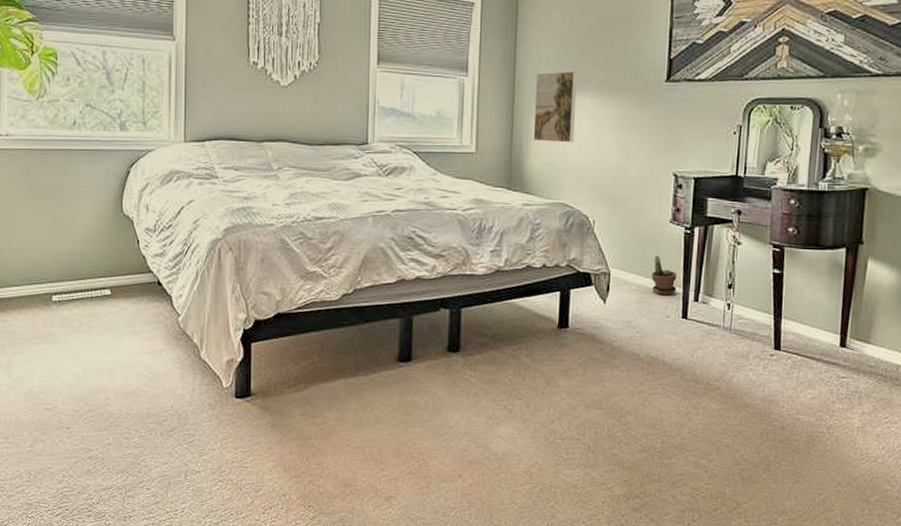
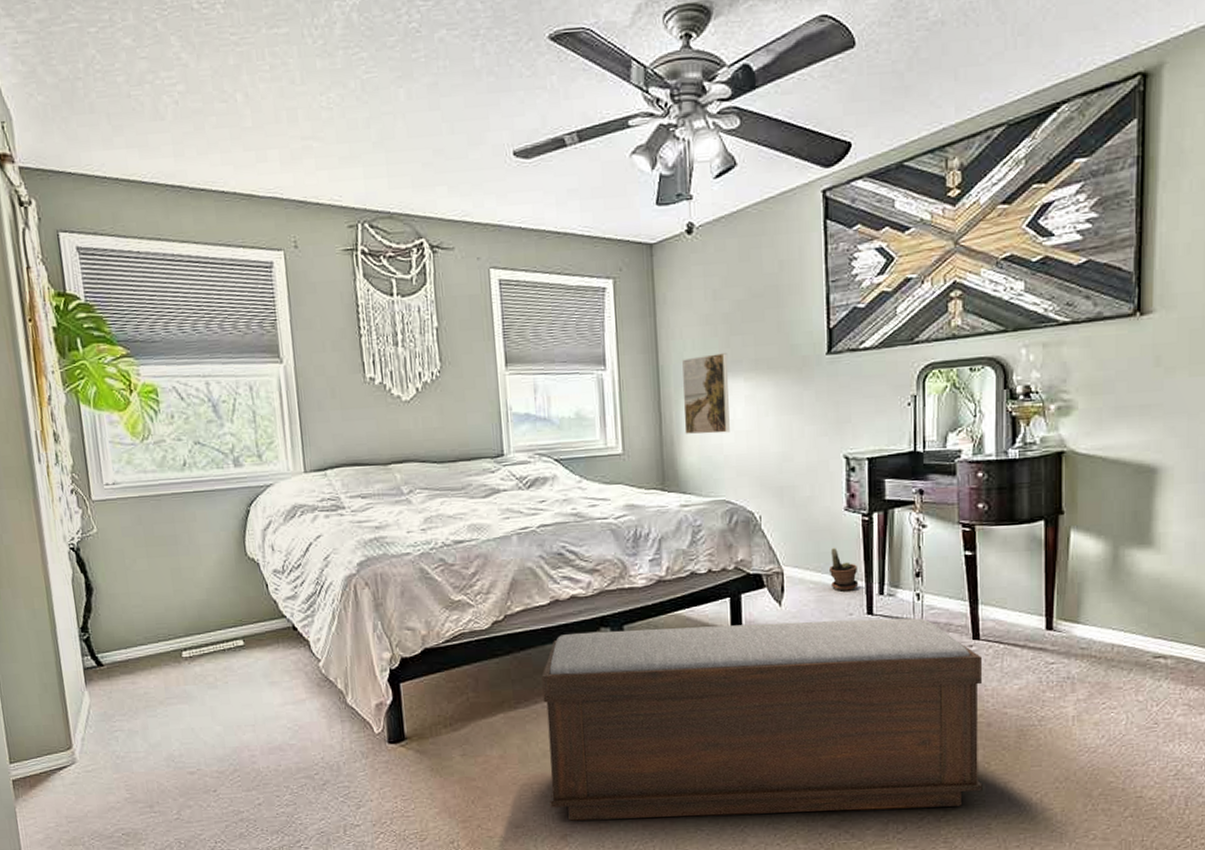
bench: none [378,311,782,501] -> present [541,618,983,821]

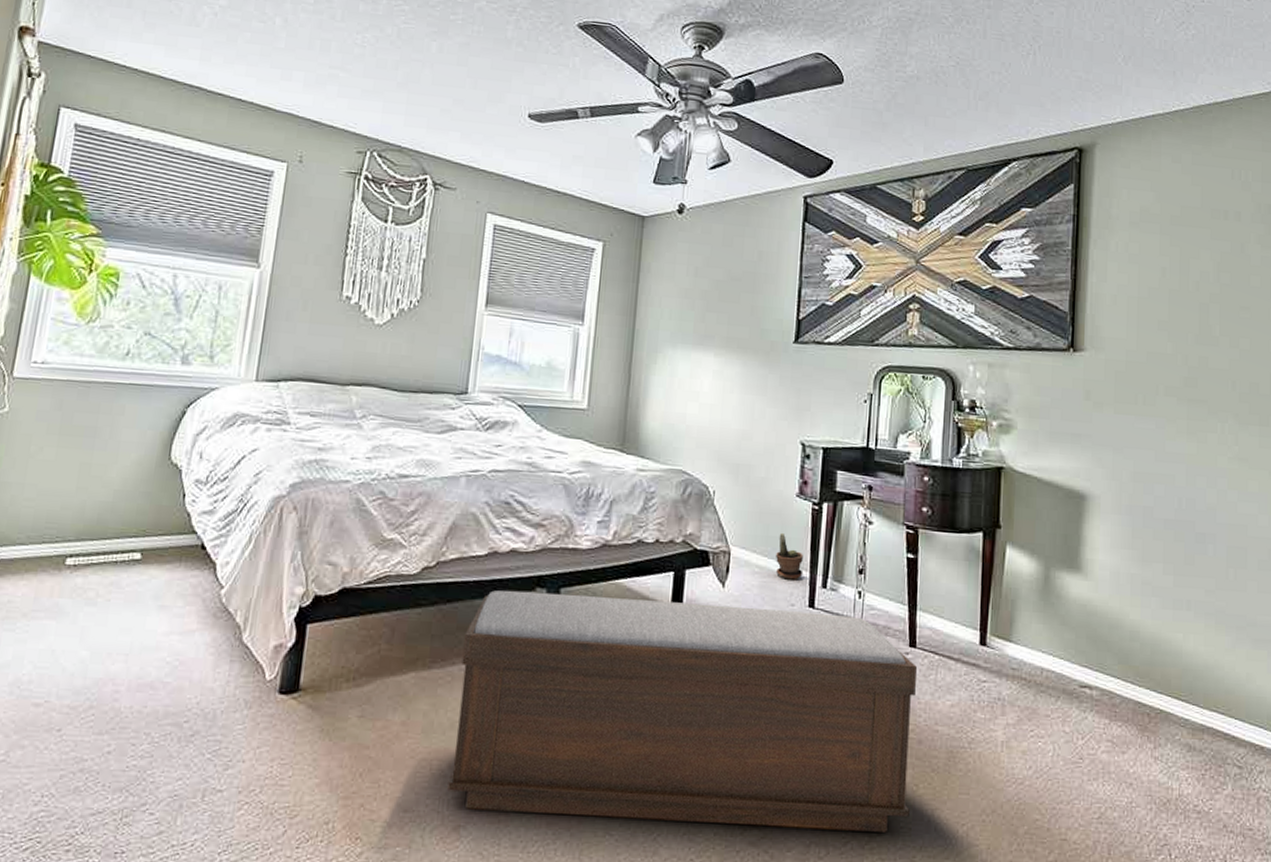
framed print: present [682,353,730,434] -> none [651,326,702,404]

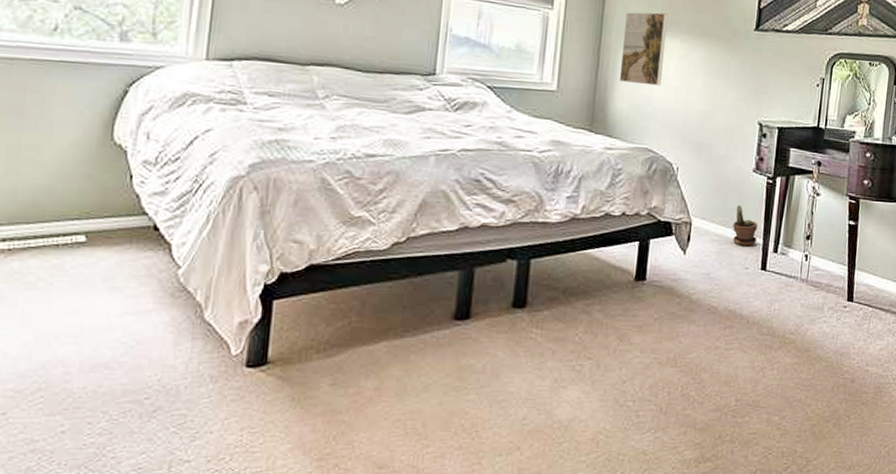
bench: present [447,590,918,832] -> none [422,262,854,462]
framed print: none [651,326,702,404] -> present [619,12,669,86]

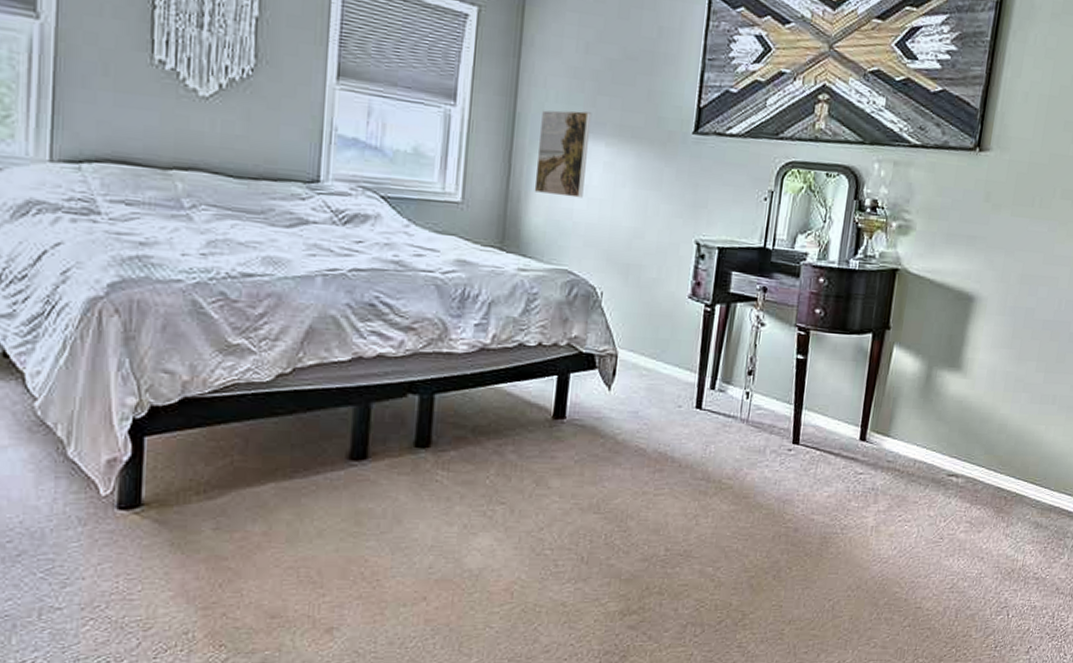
potted plant: present [733,204,758,247] -> none [664,334,693,382]

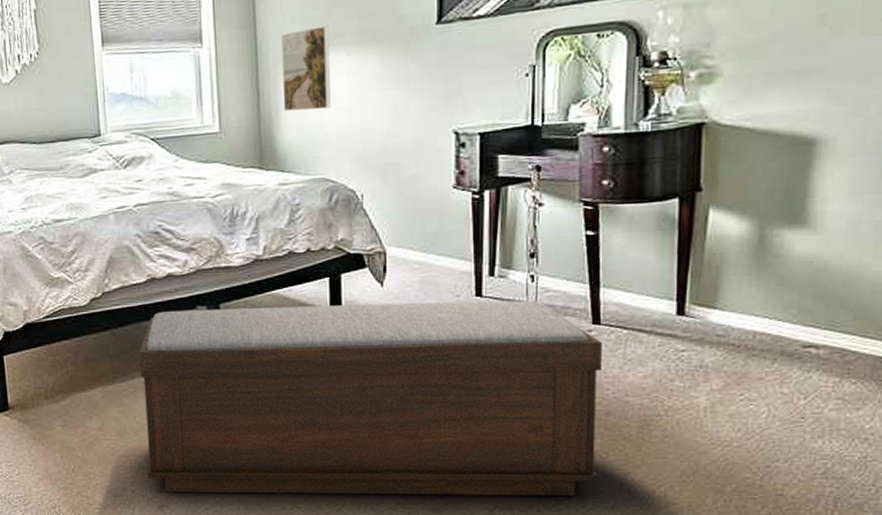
bench: none [317,397,799,612] -> present [138,300,603,496]

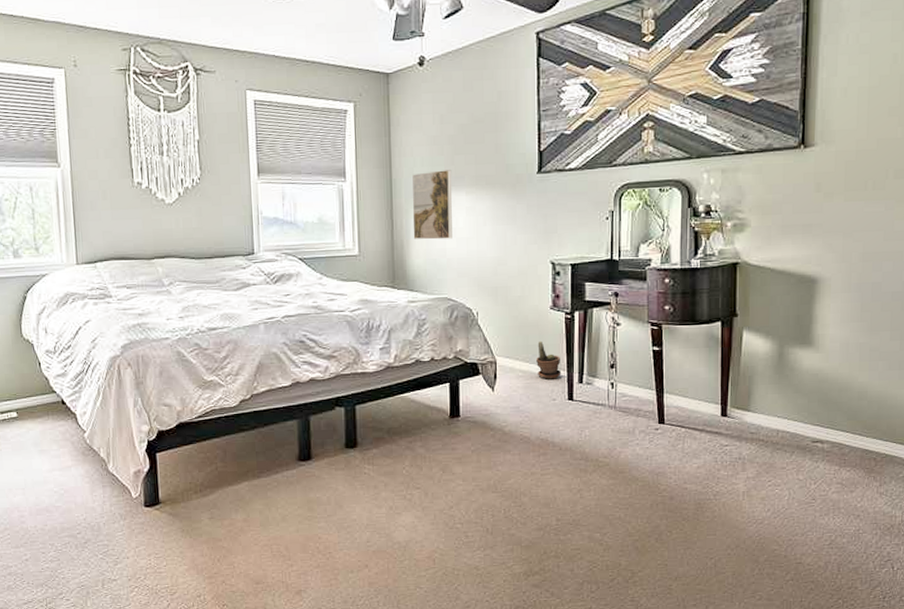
bench: present [138,300,603,496] -> none [282,404,667,578]
potted plant: none [436,226,467,272] -> present [536,341,561,380]

